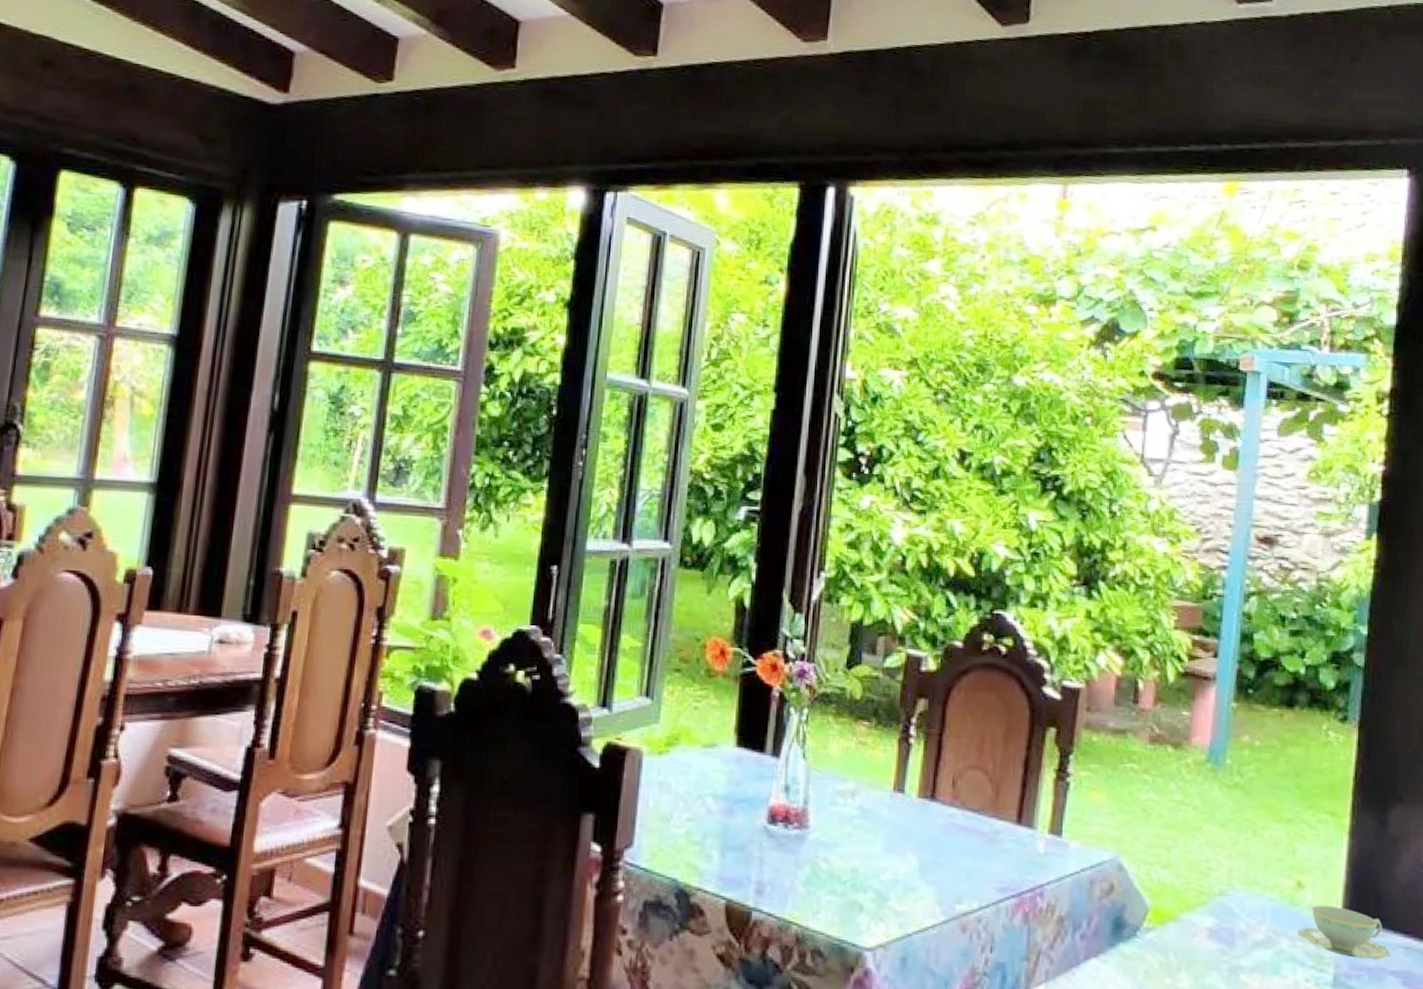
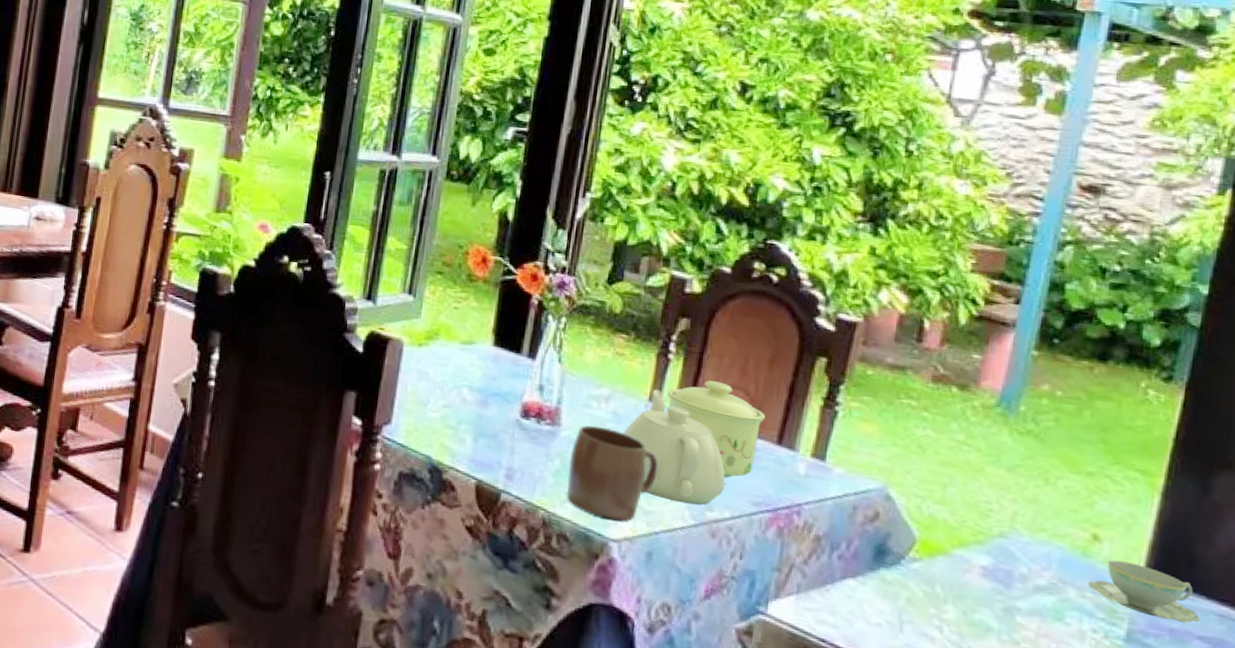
mug: none [818,824,907,926] -> present [566,425,658,521]
teapot: none [870,777,971,899] -> present [622,389,726,505]
sugar bowl: none [910,763,1004,866] -> present [666,380,765,478]

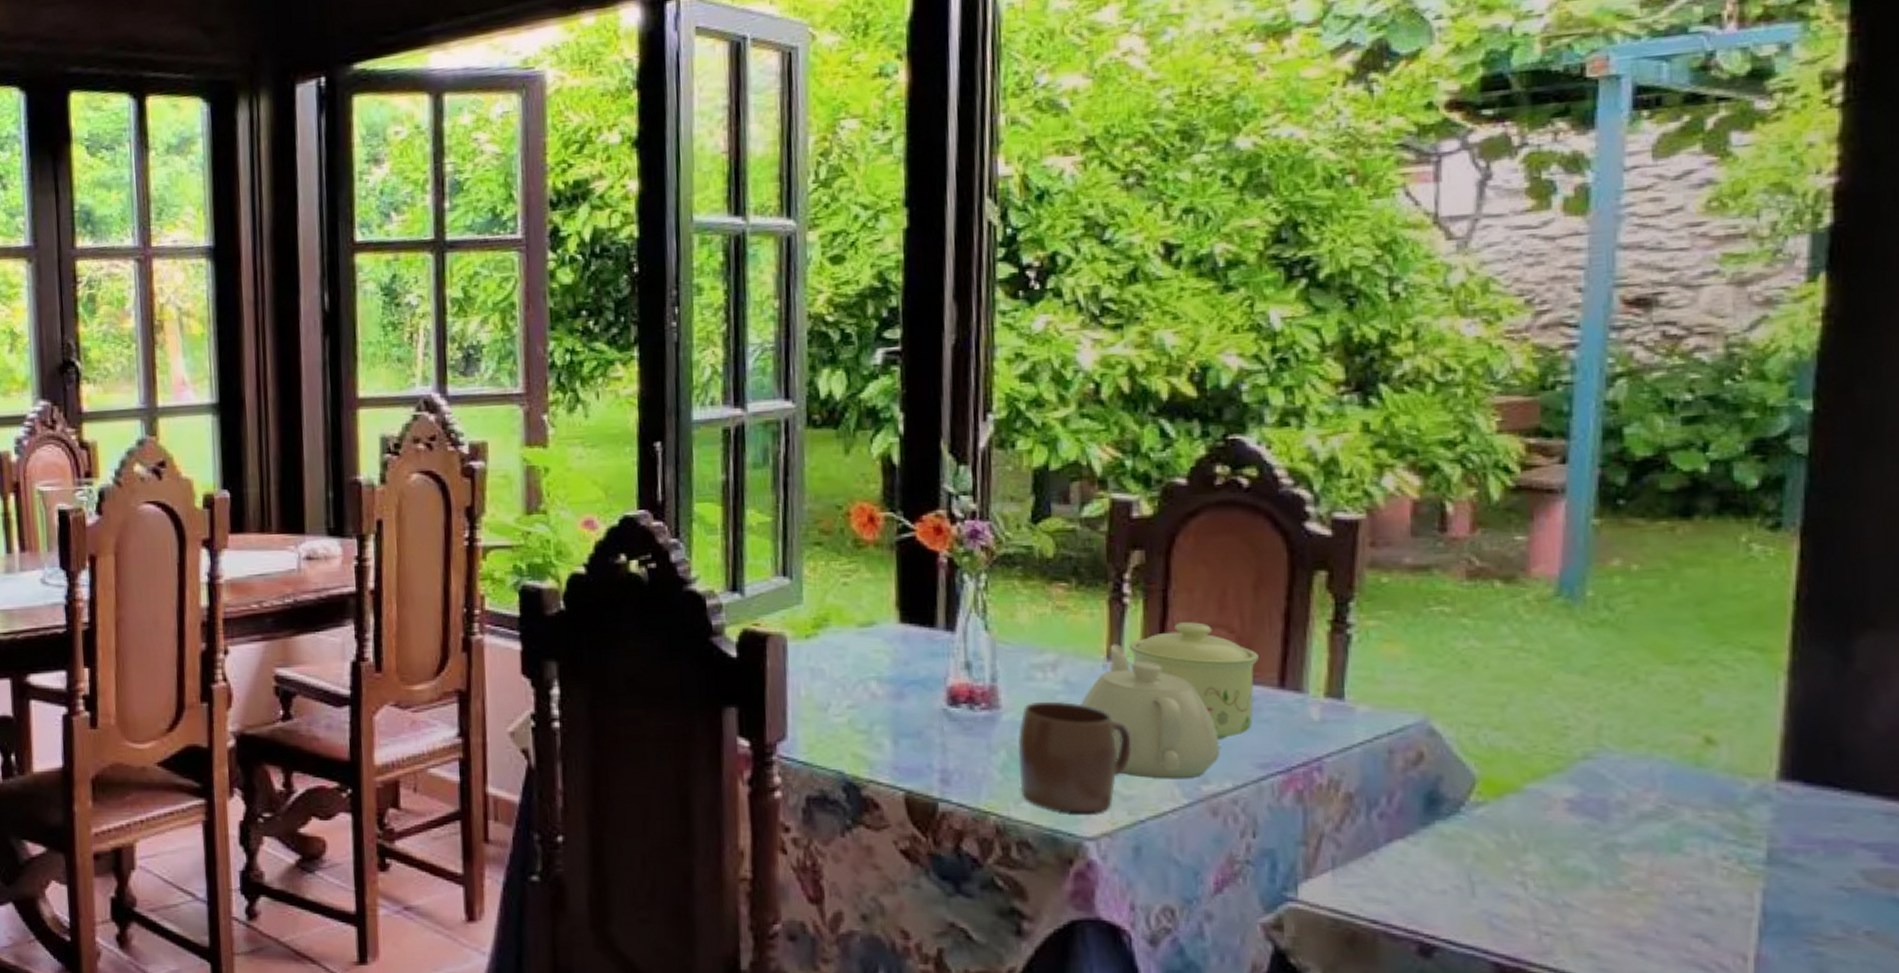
teacup: present [1088,560,1200,623] -> none [1708,765,1862,830]

